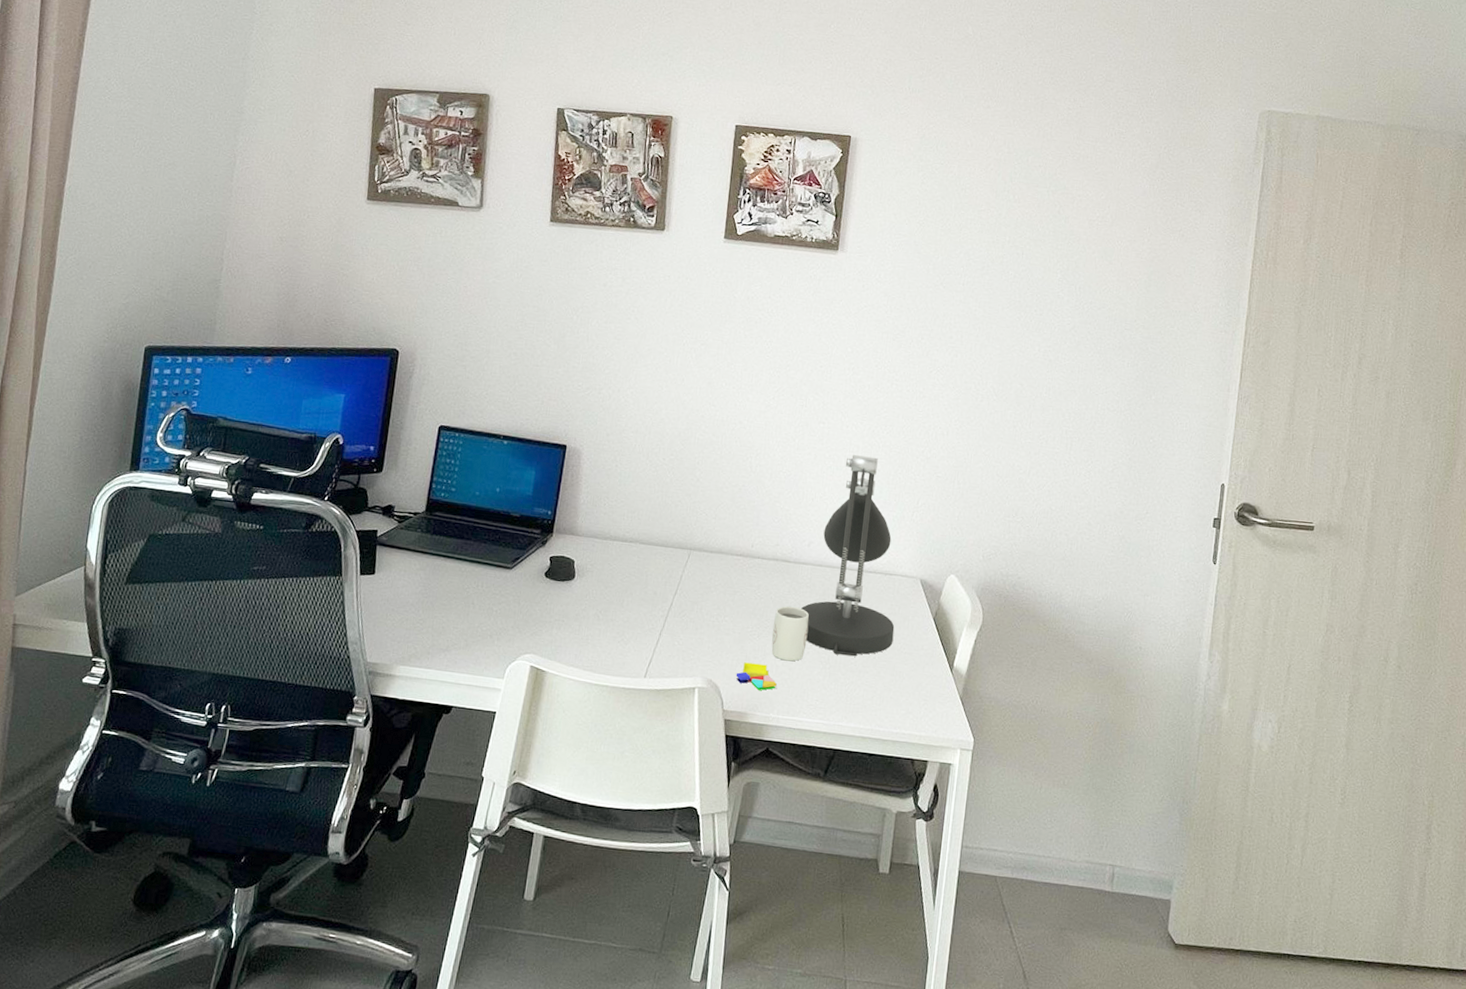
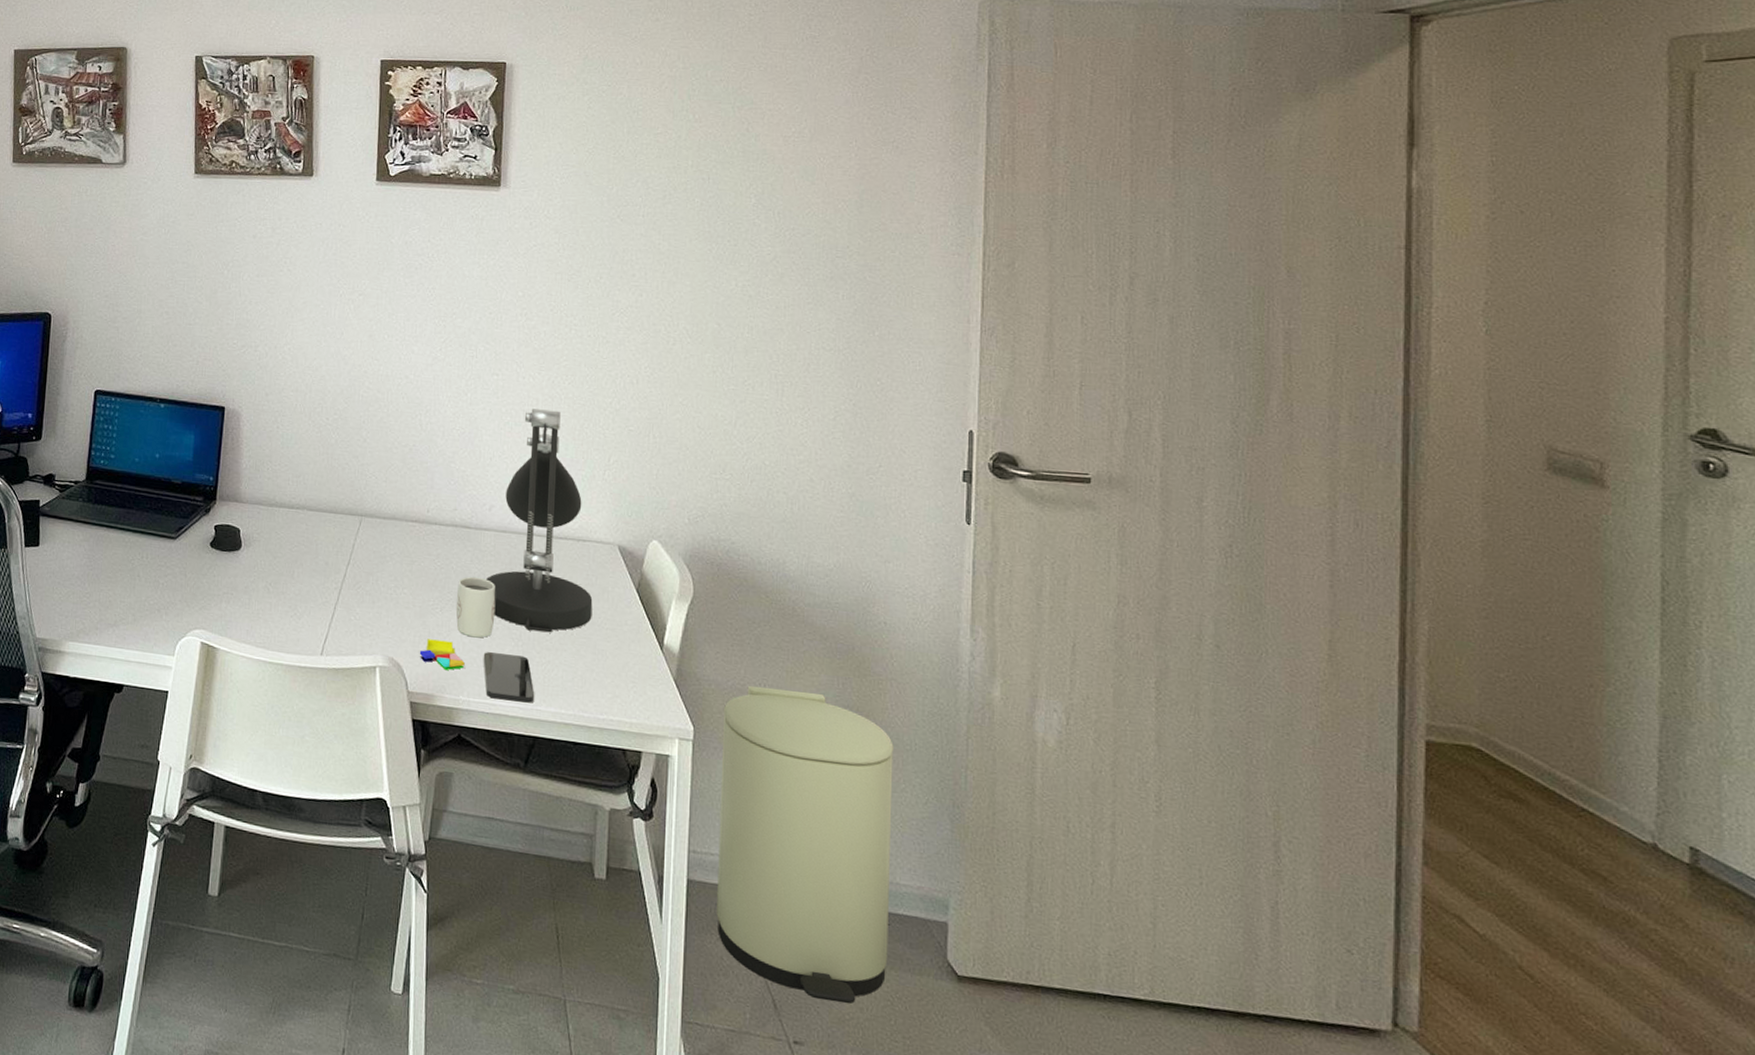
smartphone: none [793,674,838,719] -> present [483,652,535,703]
pedal bin: none [981,702,1139,972] -> present [717,685,894,1004]

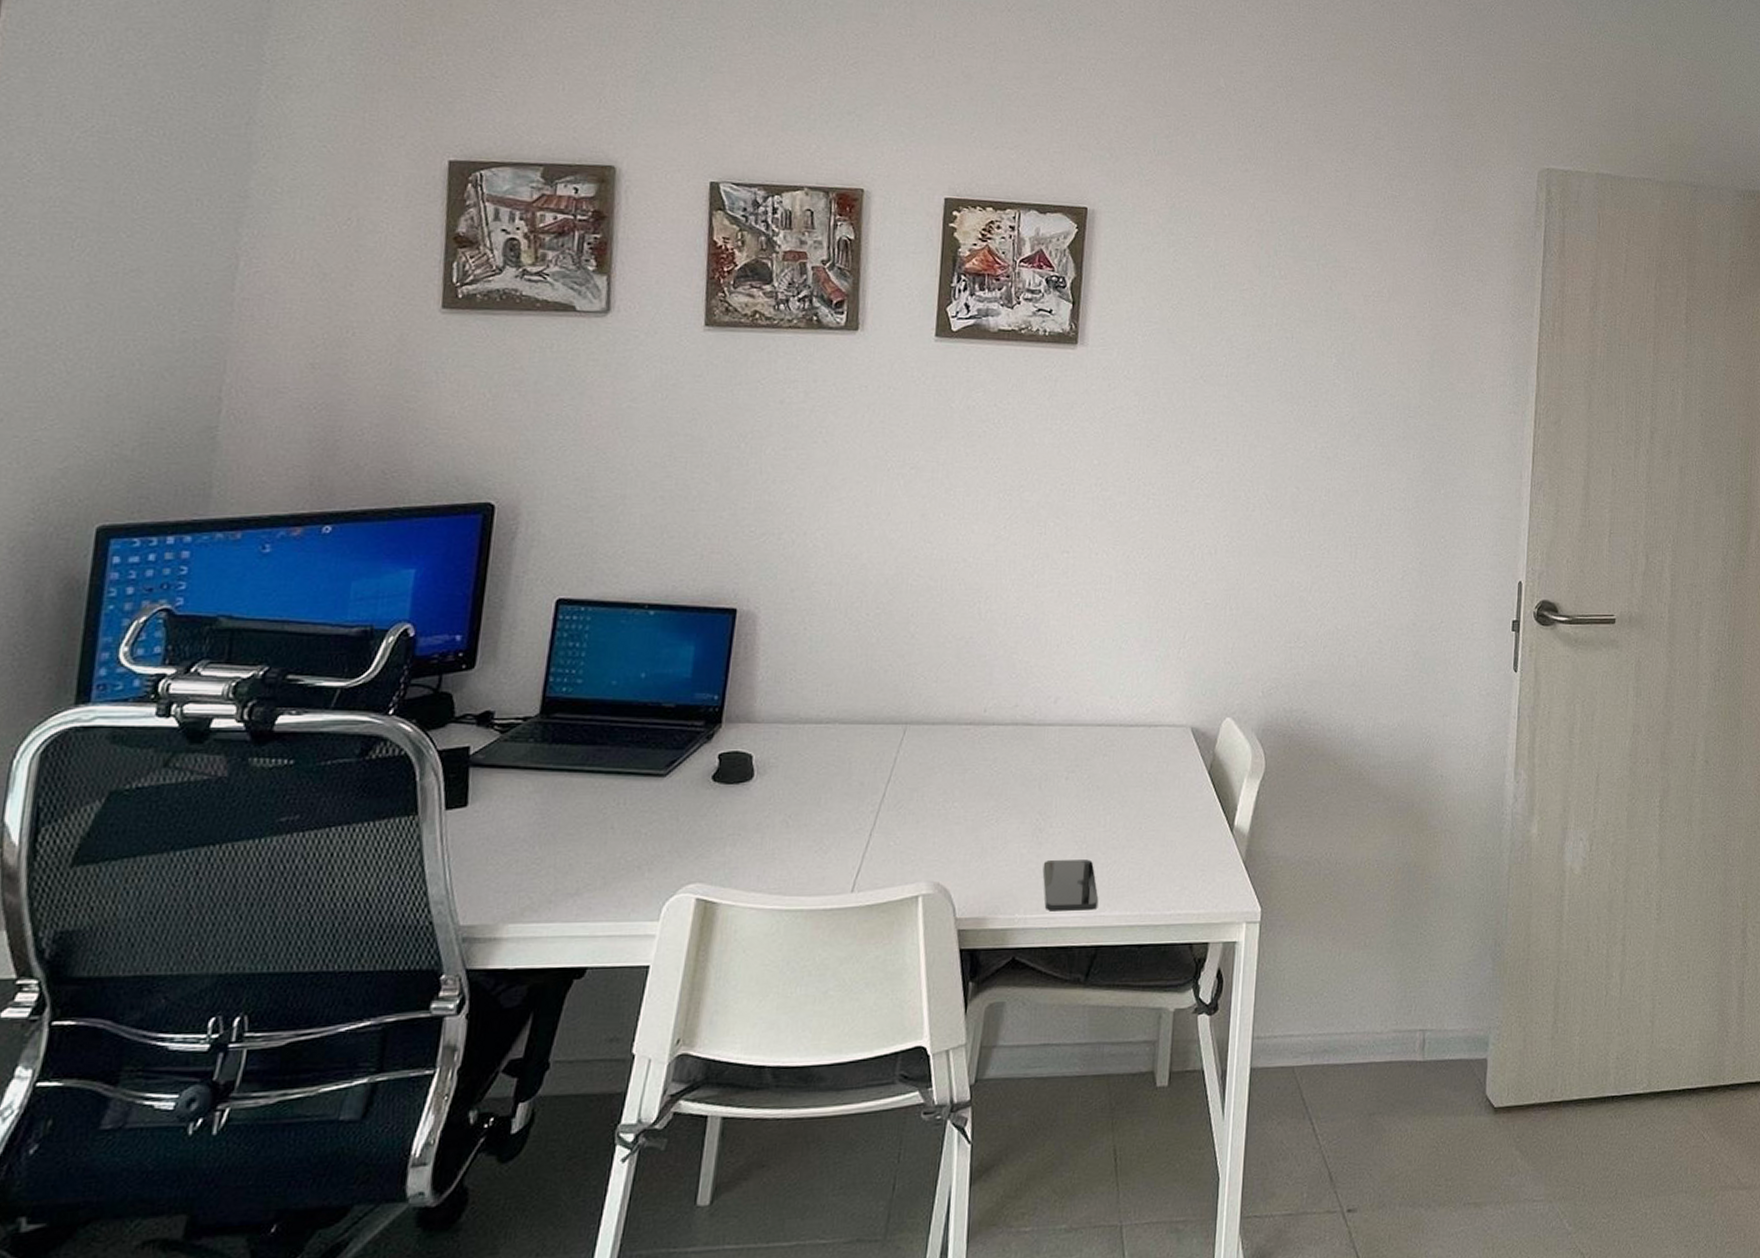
sticky notes: present [419,639,465,671] -> none [970,854,1022,888]
mug: present [455,576,496,638] -> none [1013,778,1060,847]
desk lamp: present [485,408,593,633] -> none [1048,587,1163,831]
pedal bin: present [717,685,894,1004] -> none [1278,854,1446,1162]

